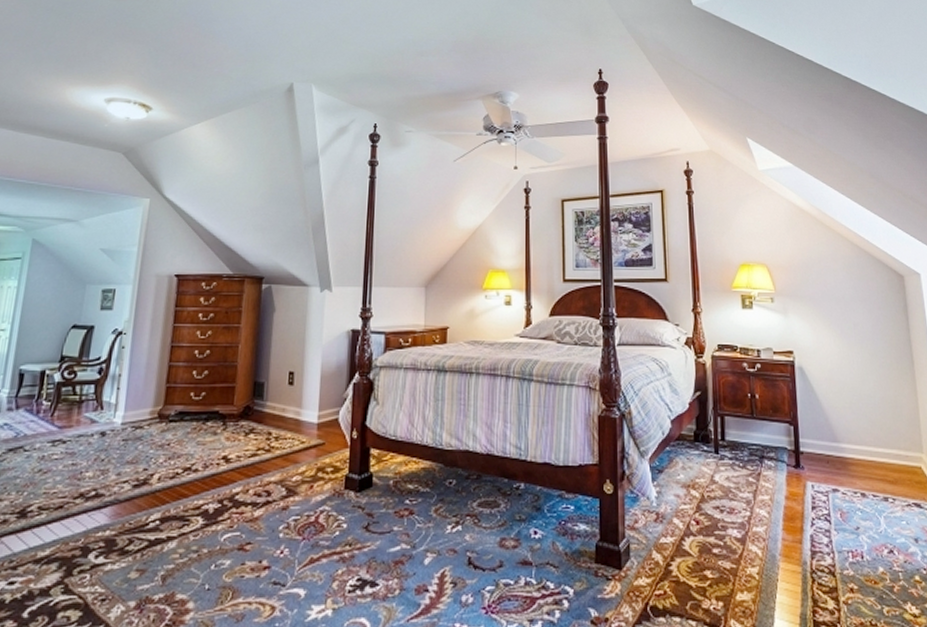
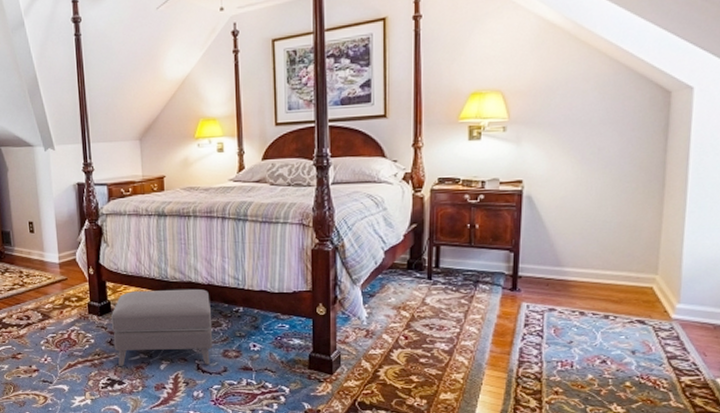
ottoman: none [370,459,489,562] -> present [110,288,213,367]

